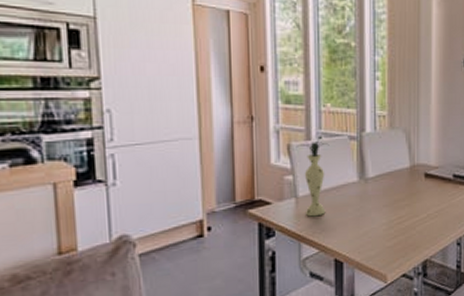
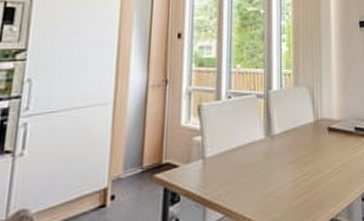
vase: present [296,139,330,217] -> none [206,98,238,179]

